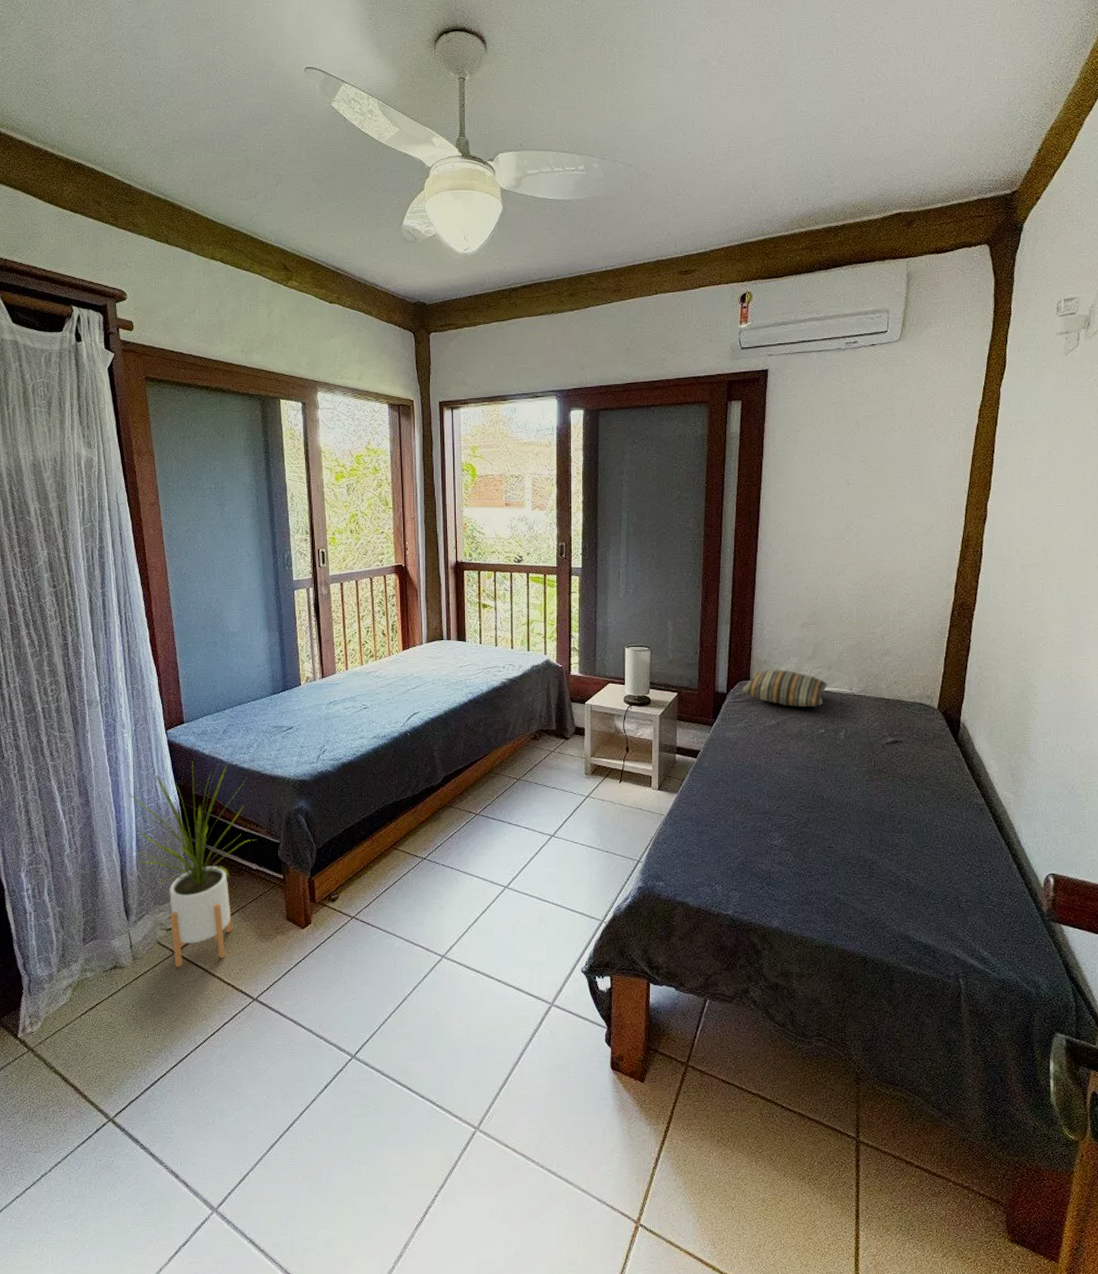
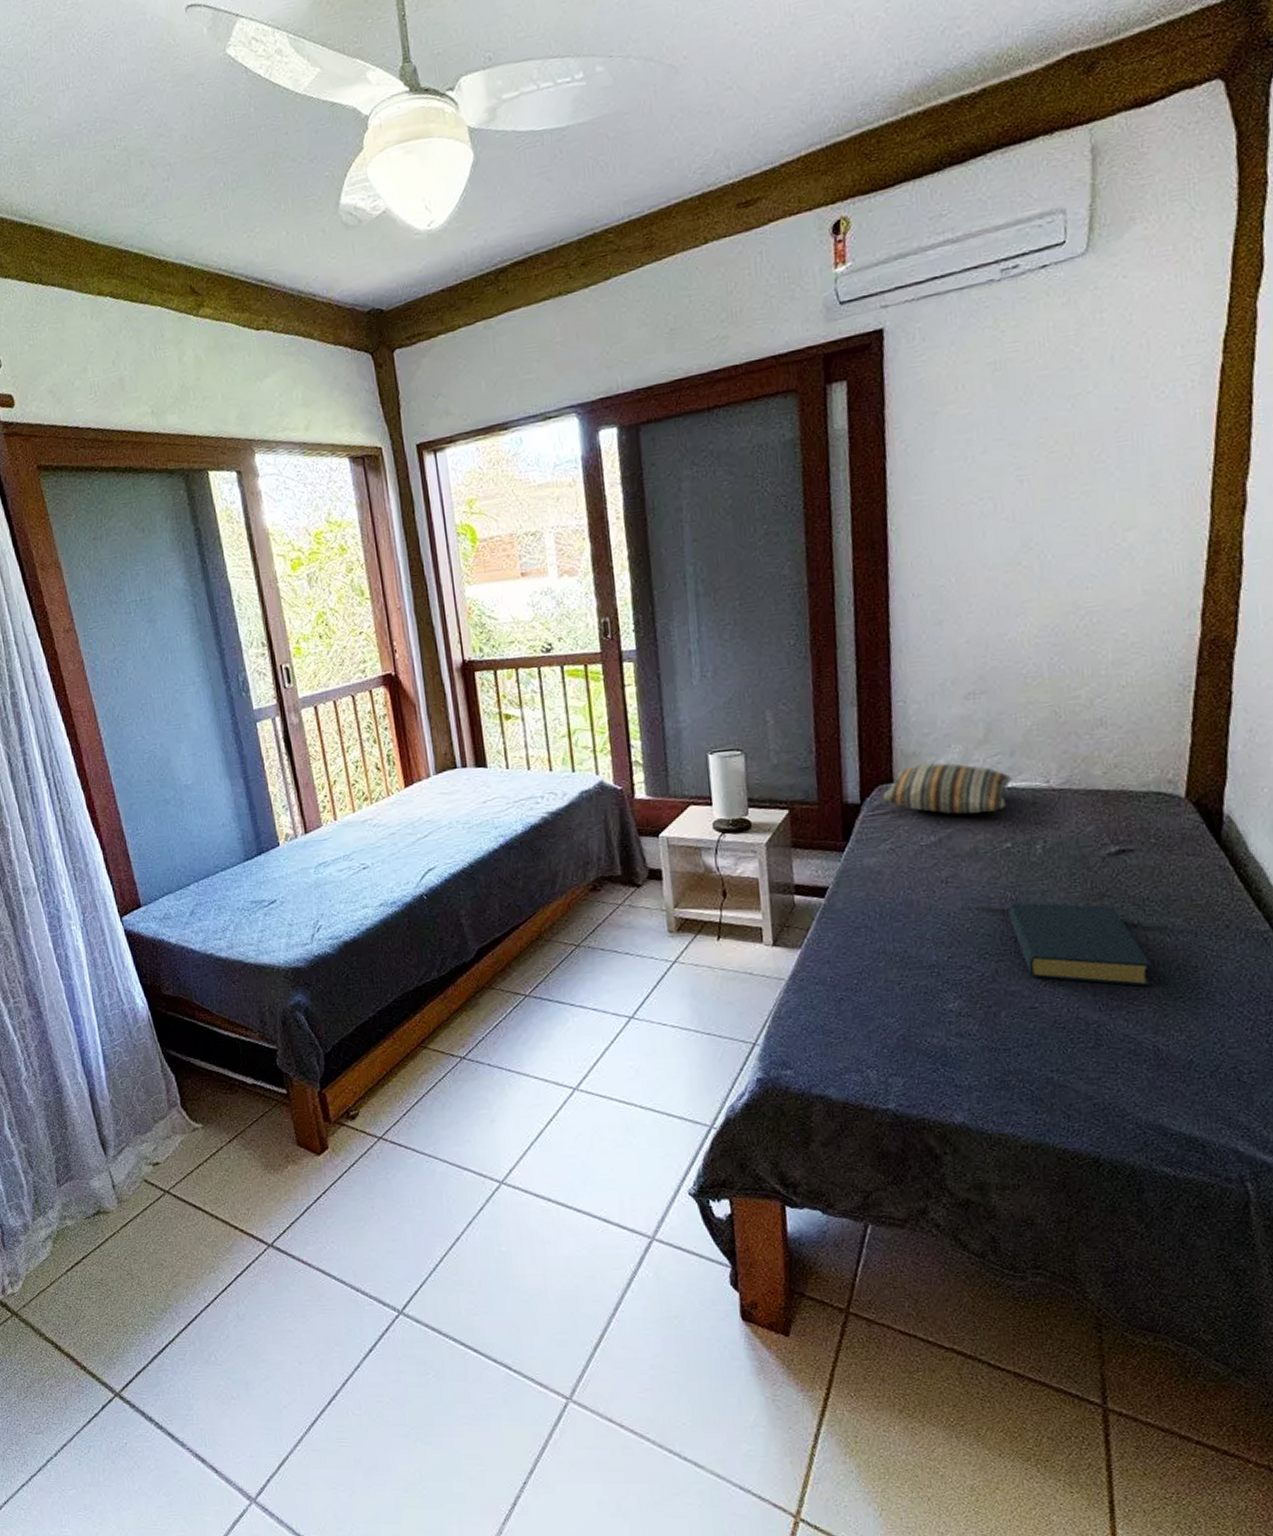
house plant: present [128,761,256,968] -> none [86,952,248,1210]
hardback book: none [819,772,909,837] -> present [1008,902,1152,987]

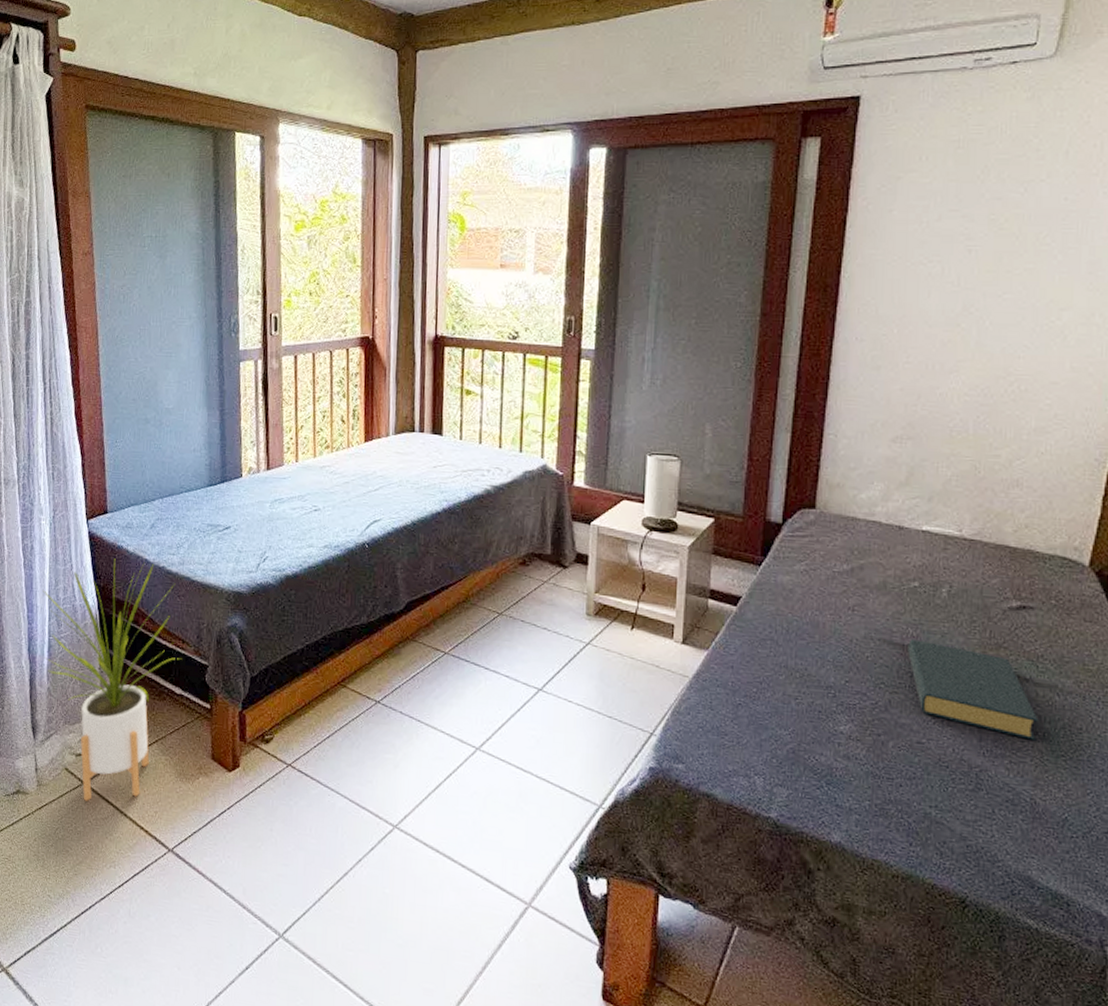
house plant: none [86,952,248,1210] -> present [43,558,182,801]
pillow: present [882,763,1012,815] -> none [803,496,927,551]

